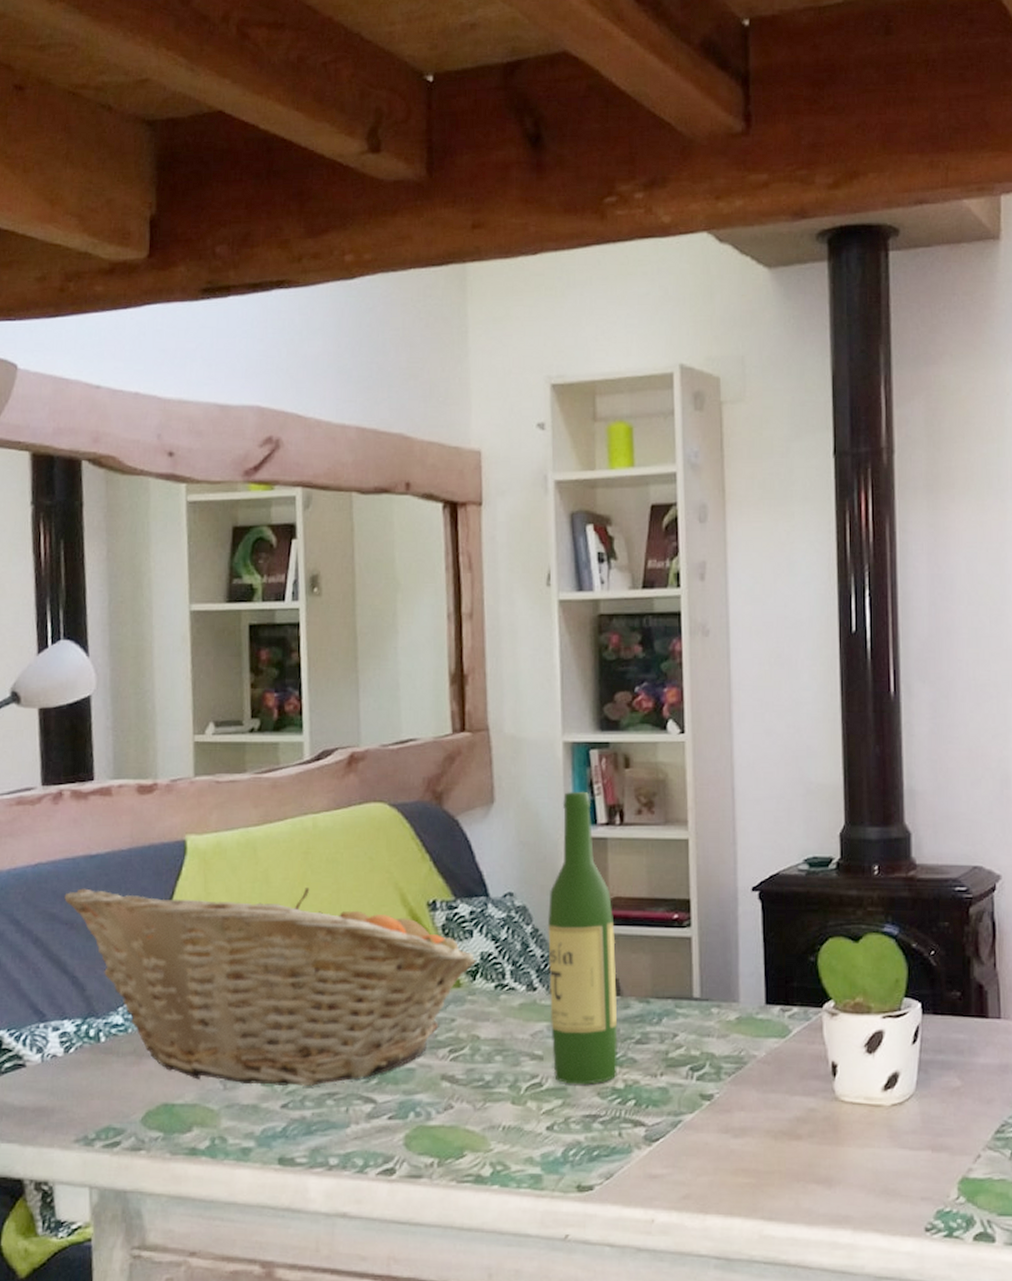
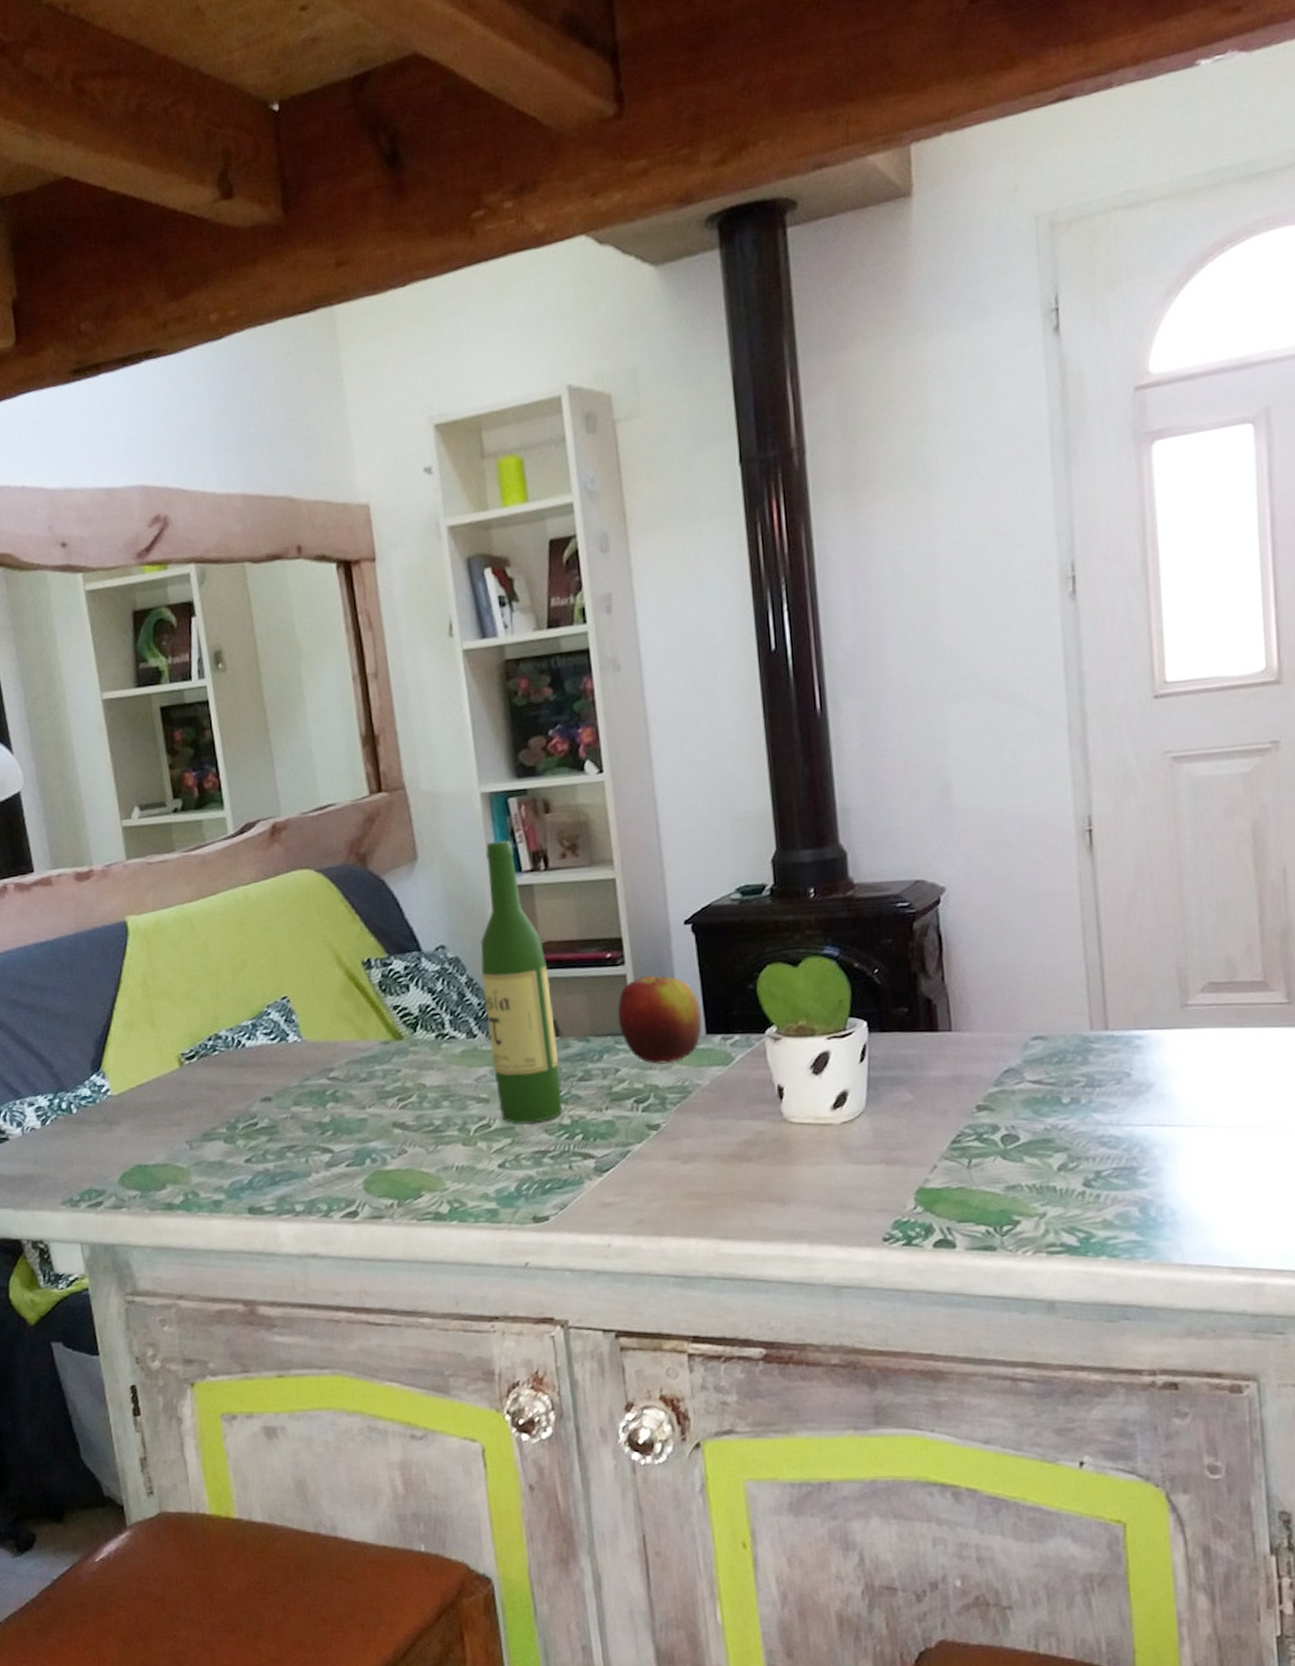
fruit basket: present [64,888,477,1087] -> none [22,957,416,1143]
apple: none [680,940,763,1032] -> present [617,975,703,1064]

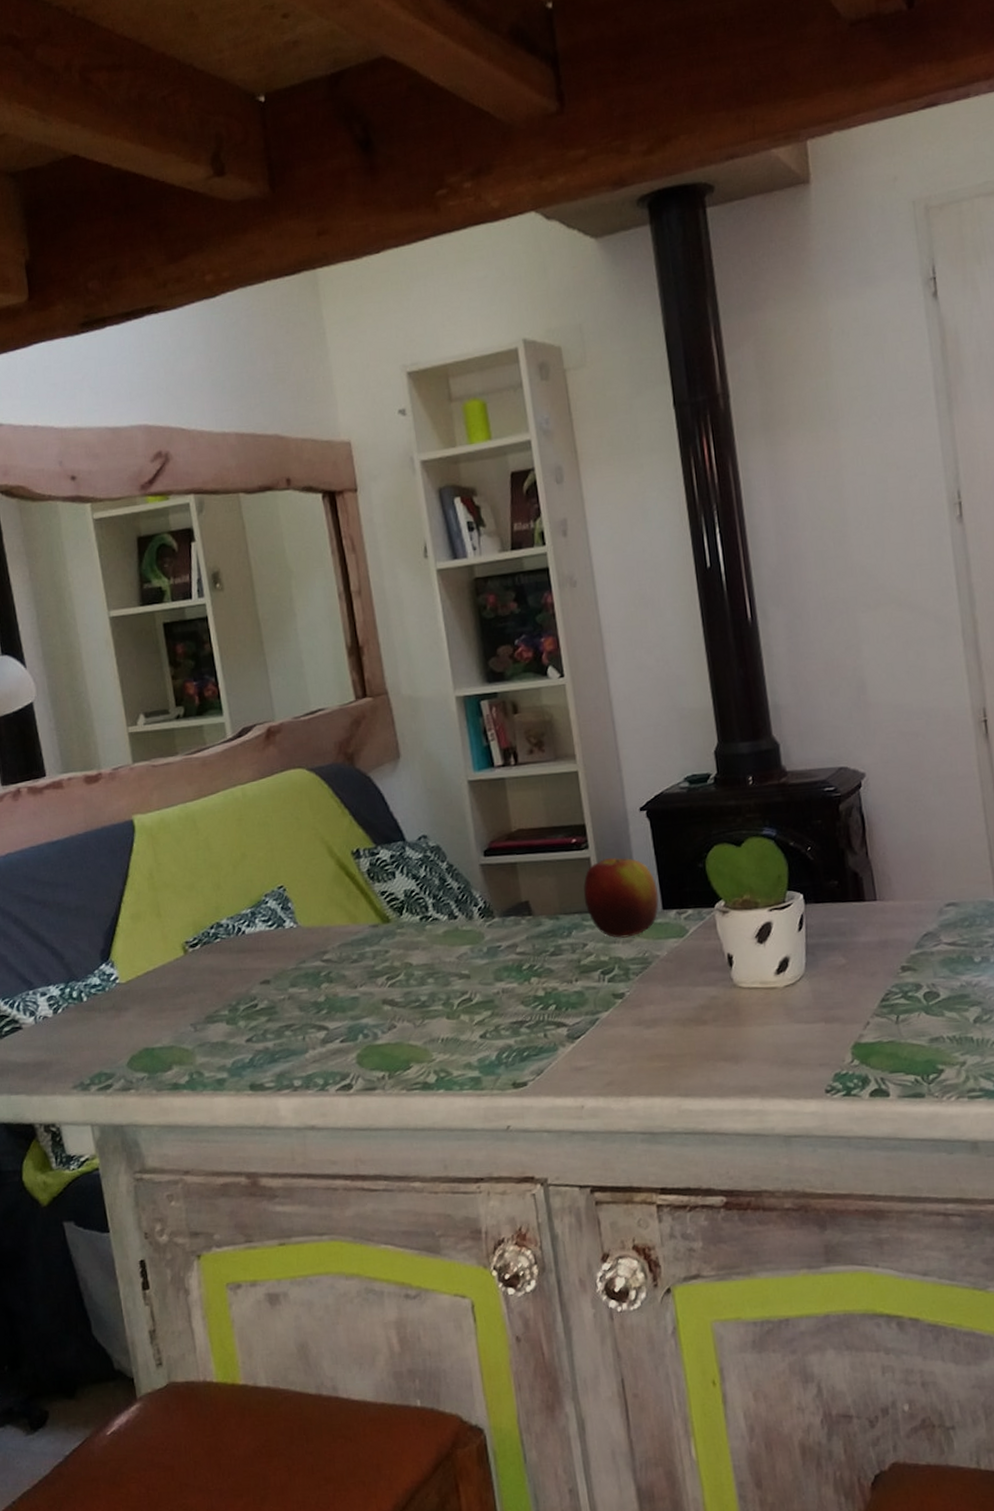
wine bottle: present [480,840,563,1124] -> none [459,738,537,997]

